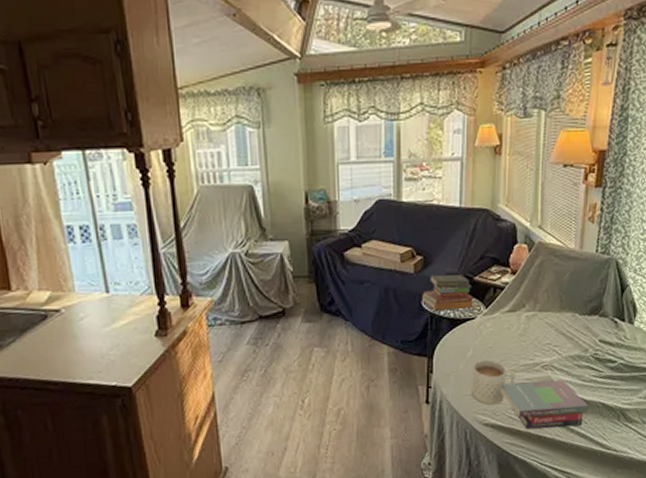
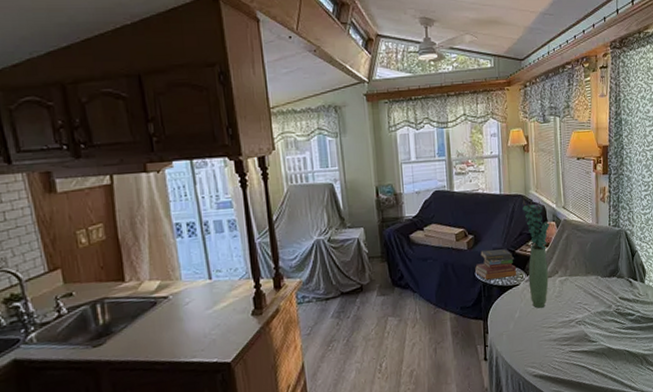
mug: present [471,359,515,404] -> none [520,319,556,358]
vase: none [487,216,520,348] -> present [522,200,550,309]
books: present [499,380,588,430] -> none [543,333,617,378]

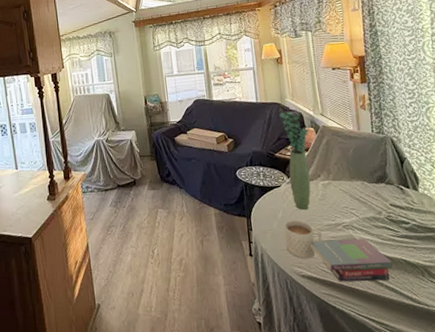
books: present [475,249,517,280] -> none [236,152,278,180]
mug: none [520,319,556,358] -> present [284,220,322,258]
books: none [543,333,617,378] -> present [309,239,393,282]

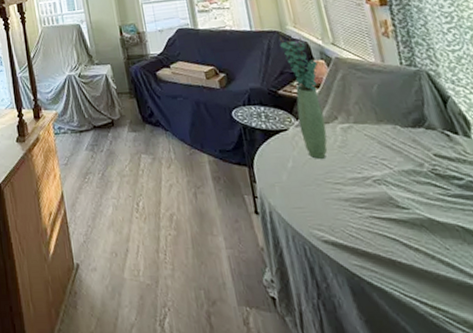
mug: present [284,220,322,258] -> none [296,171,347,219]
books: present [309,239,393,282] -> none [331,196,446,252]

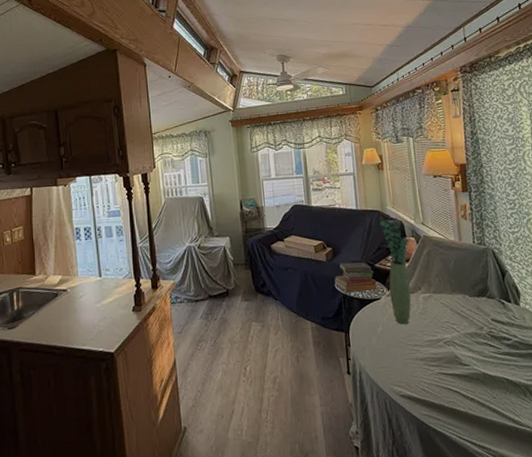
books: none [231,88,283,122] -> present [335,262,377,292]

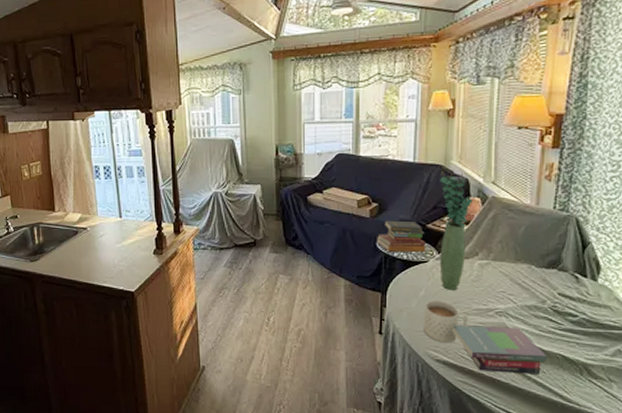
mug: none [384,335,423,377] -> present [423,300,468,342]
books: none [409,356,494,402] -> present [451,325,546,375]

